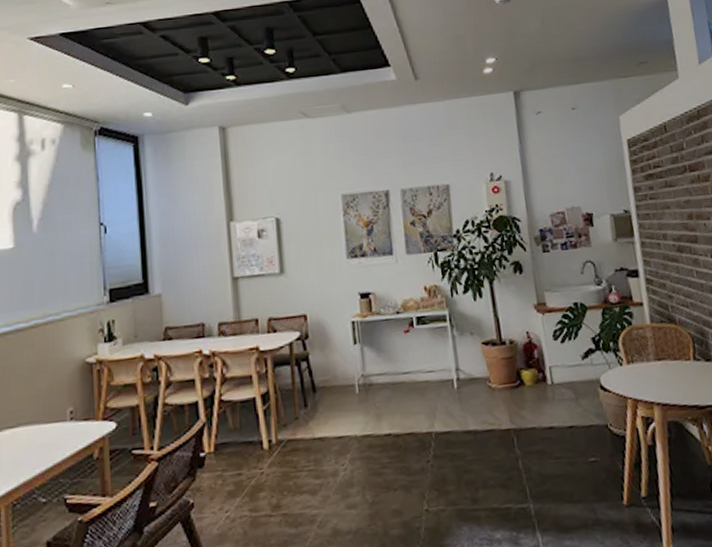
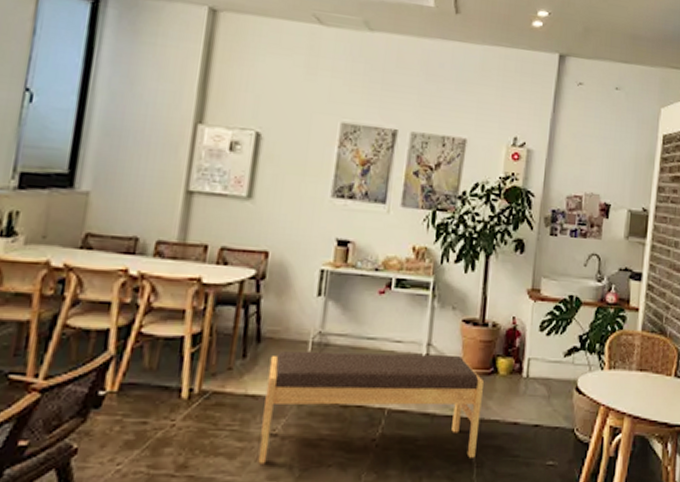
bench: none [327,375,522,497] -> present [258,351,484,464]

